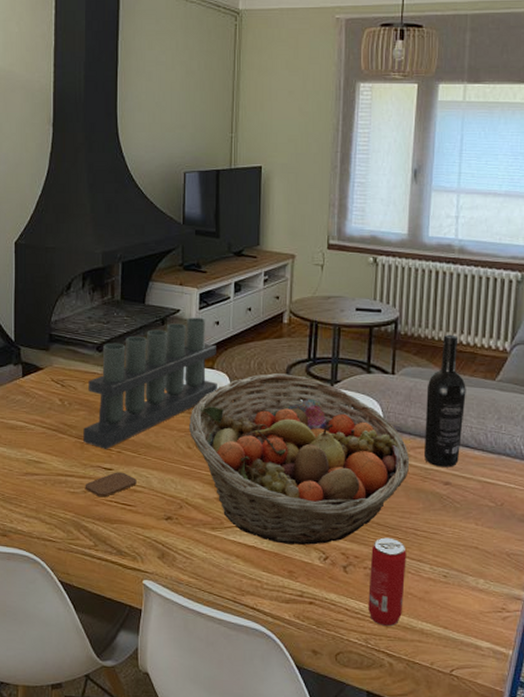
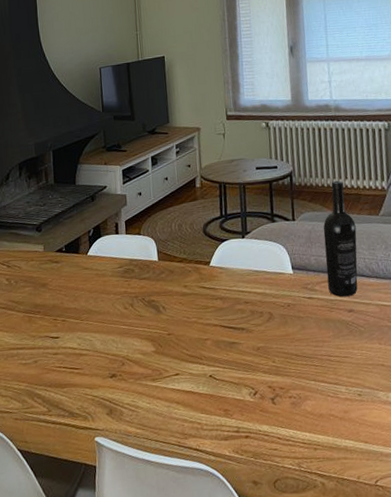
candle holder: present [83,317,217,449] -> none [30,191,145,320]
coaster: present [85,472,137,498] -> none [35,338,82,365]
fruit basket: present [188,373,410,545] -> none [123,231,317,386]
beverage can: present [368,537,406,627] -> none [294,366,327,449]

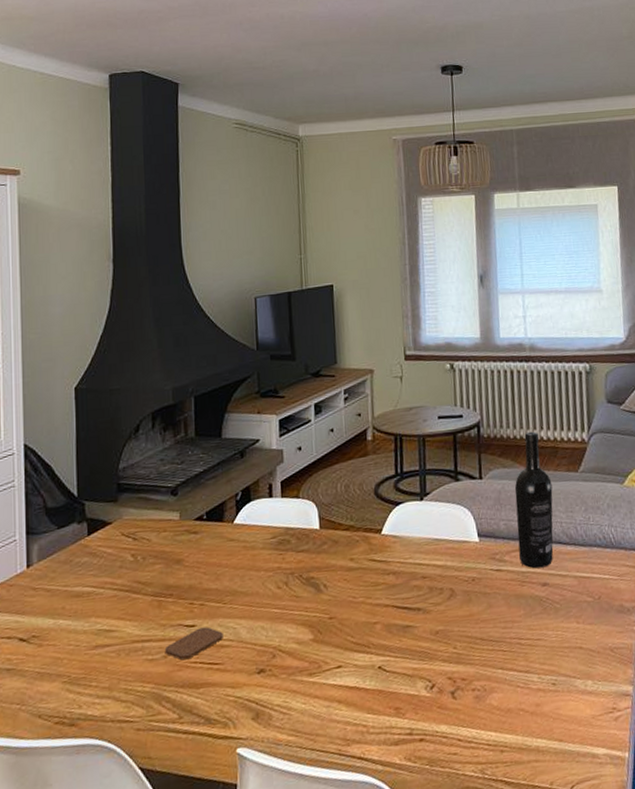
coaster: none [35,338,82,365] -> present [164,627,223,660]

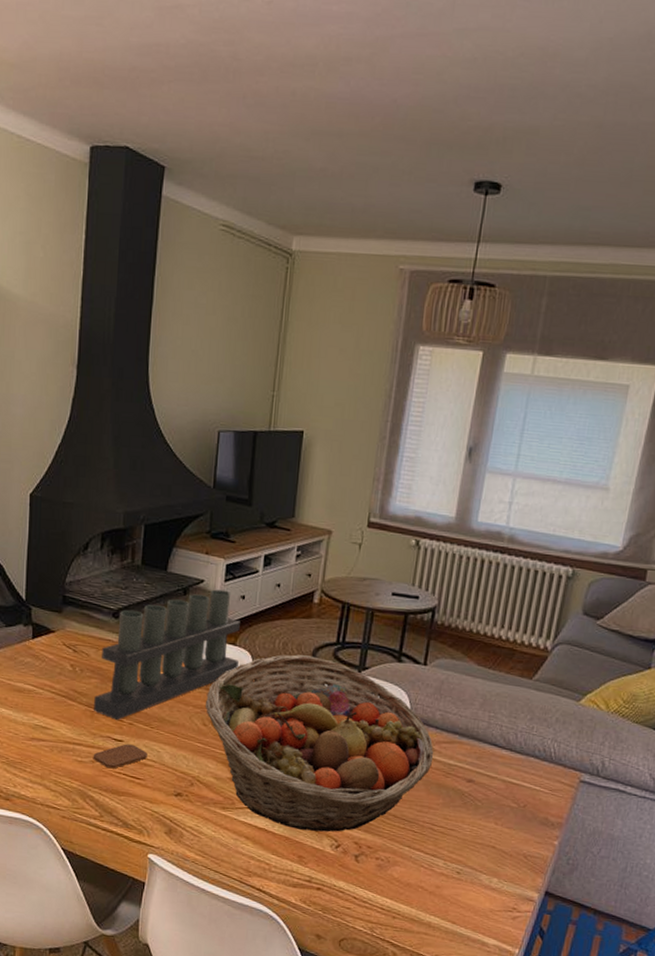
candle holder: none [160,445,304,604] -> present [94,589,240,720]
fruit basket: none [276,492,507,679] -> present [205,655,434,832]
wine bottle: present [514,431,554,569] -> none [449,627,501,765]

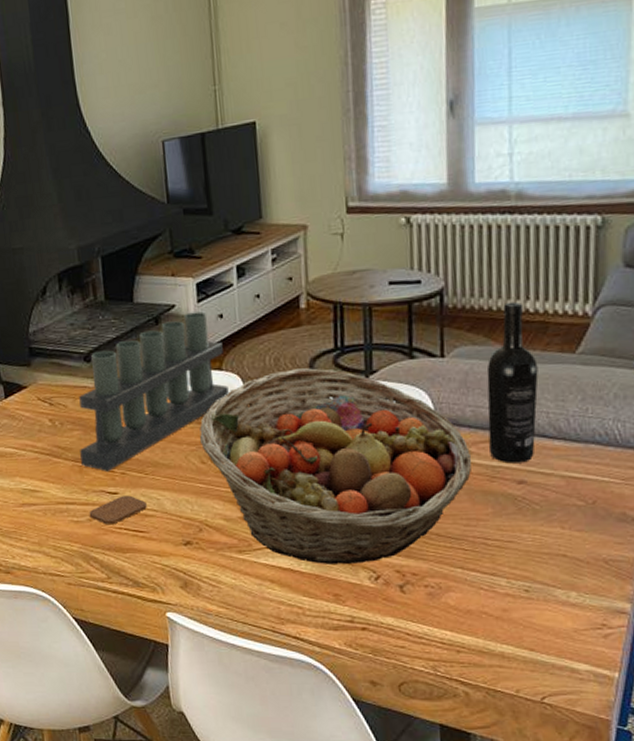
wine bottle: none [449,627,501,765] -> present [486,301,538,464]

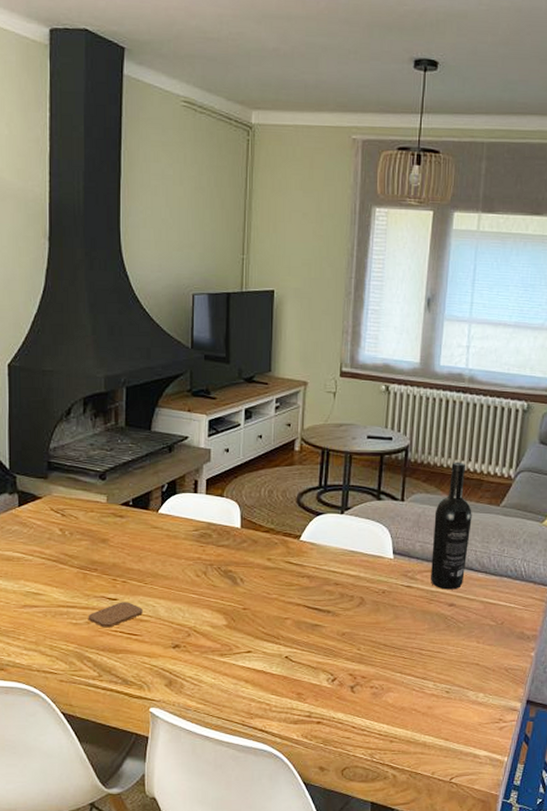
candle holder: present [79,311,229,471] -> none [86,444,227,579]
fruit basket: present [199,368,472,564] -> none [196,501,417,667]

